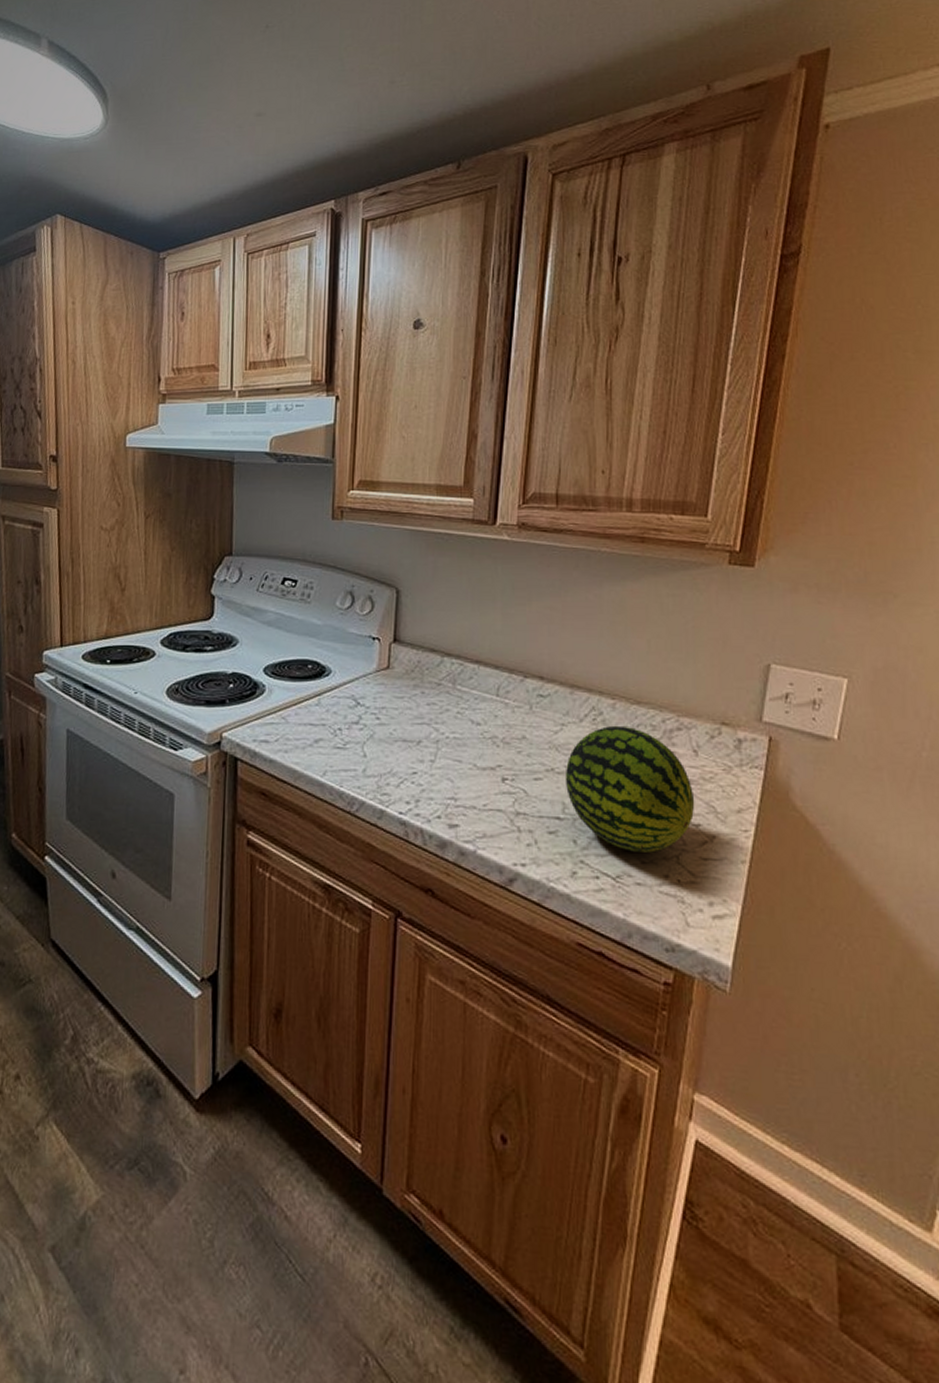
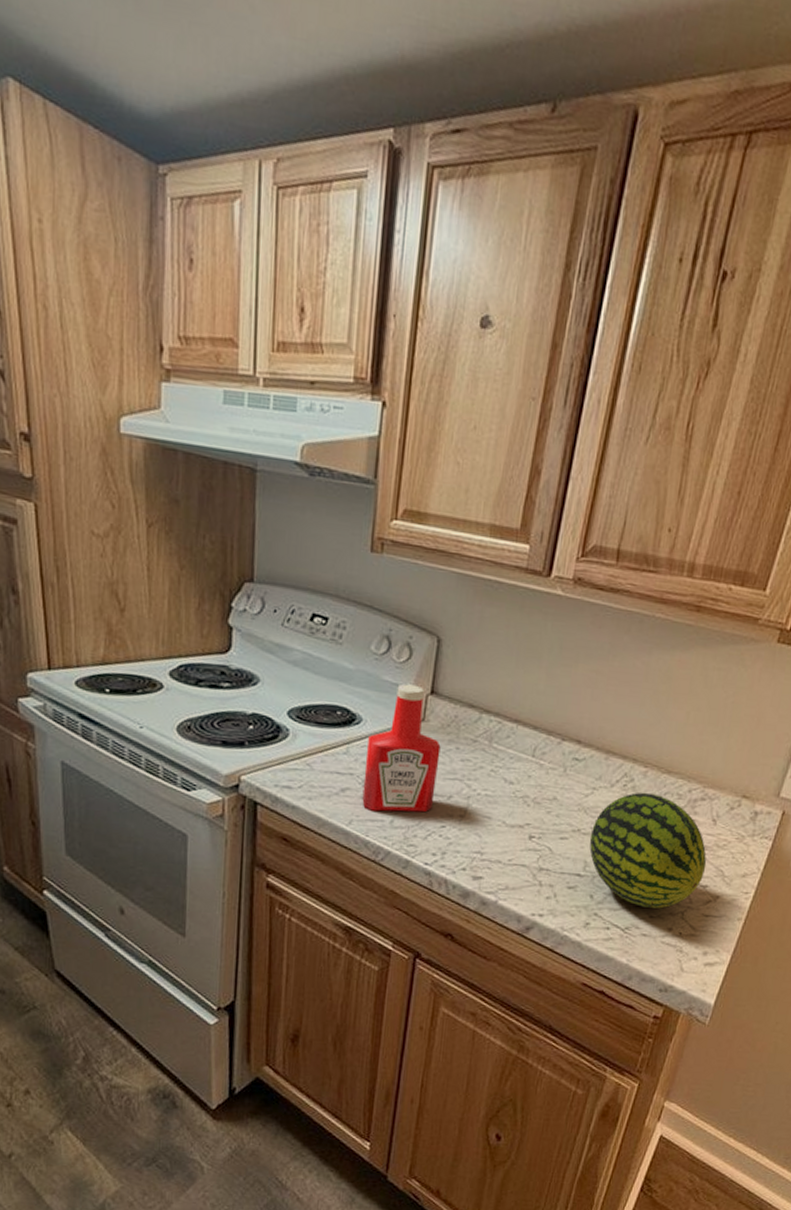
ketchup bottle: none [335,634,407,761] -> present [362,683,441,813]

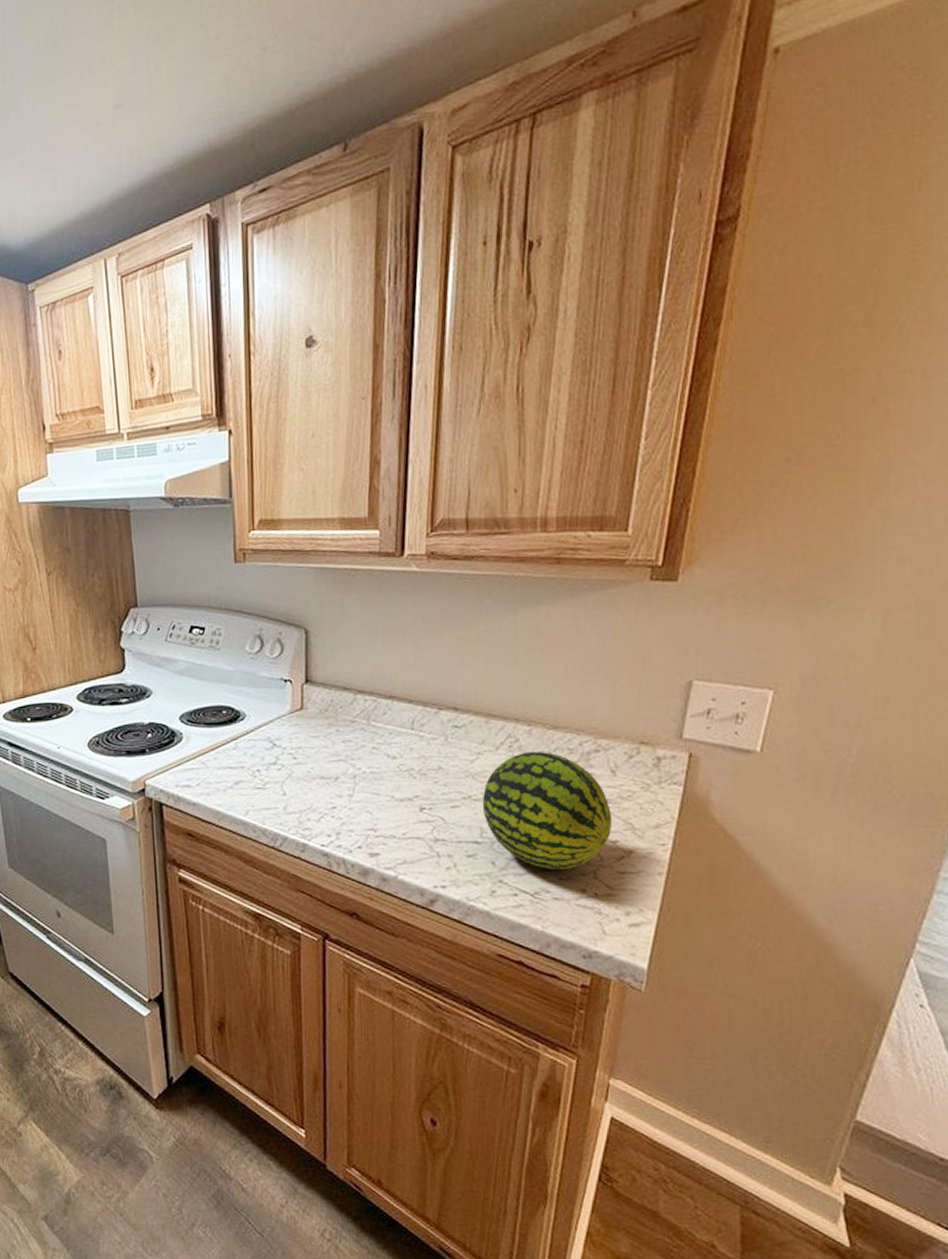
ketchup bottle: present [362,683,441,813] -> none [253,676,322,800]

